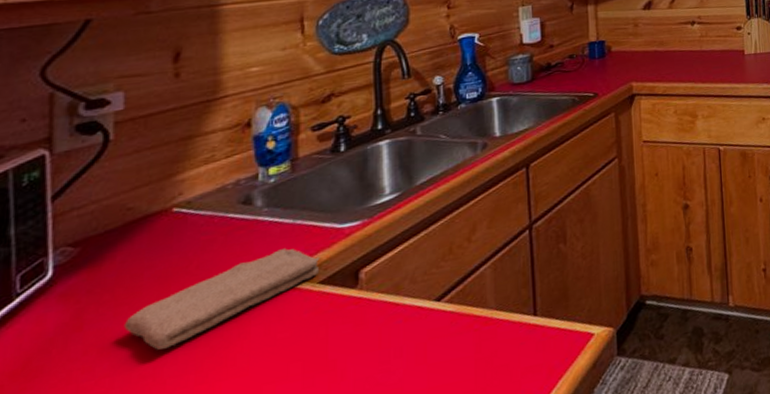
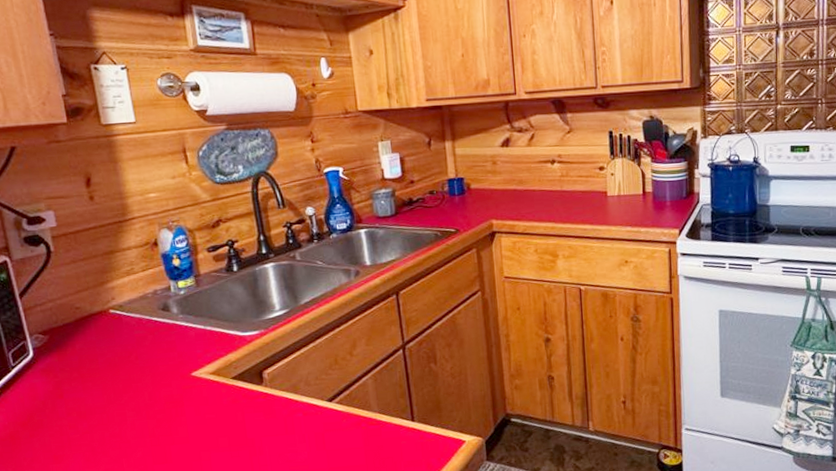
washcloth: present [123,248,320,350] -> none [91,349,231,418]

